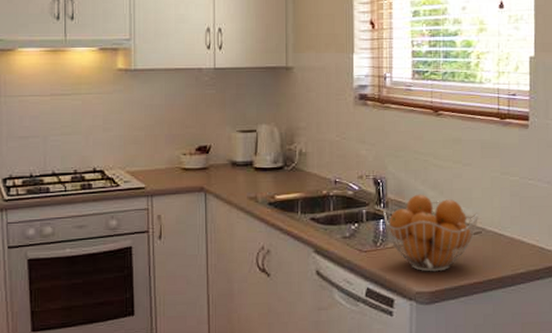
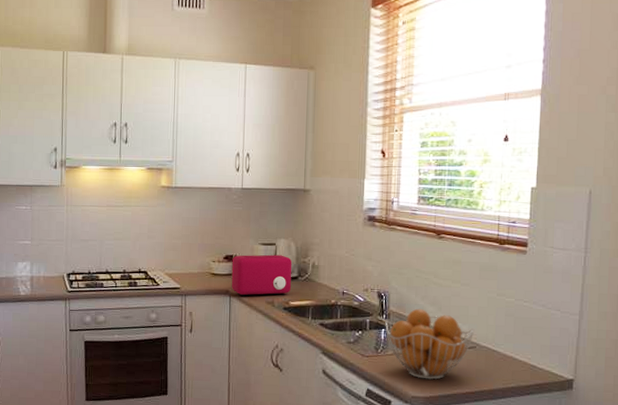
toaster: none [206,143,277,193] -> present [231,254,292,297]

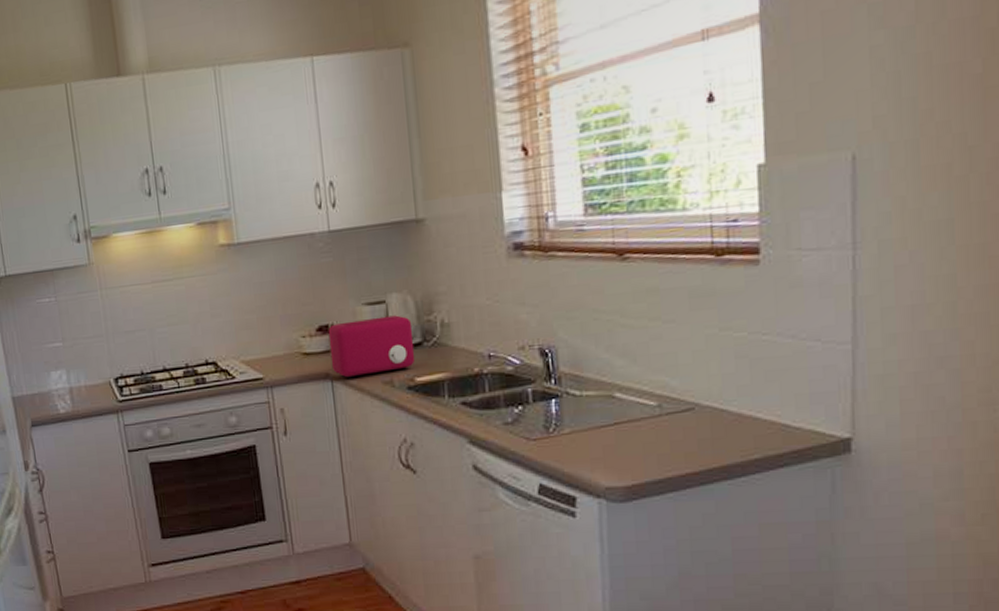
fruit basket: present [385,308,475,380] -> none [555,364,690,462]

